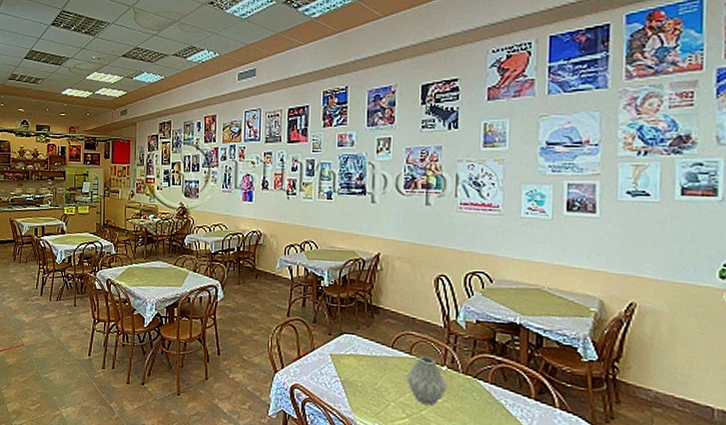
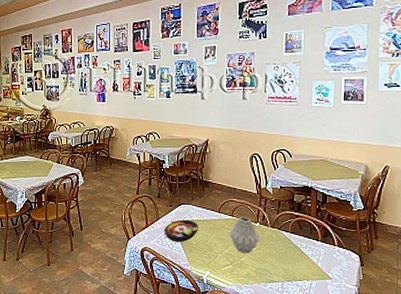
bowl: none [320,352,366,382] -> present [164,219,200,242]

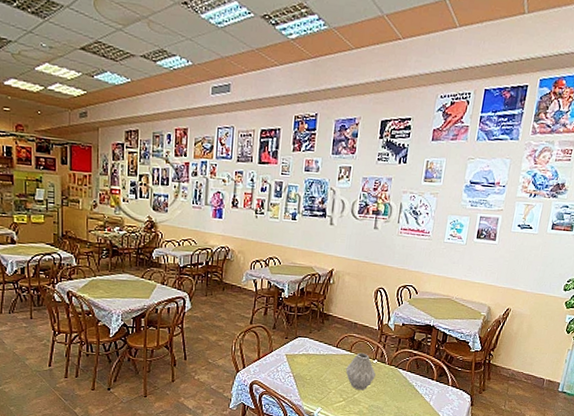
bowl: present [164,219,200,242] -> none [276,353,315,377]

